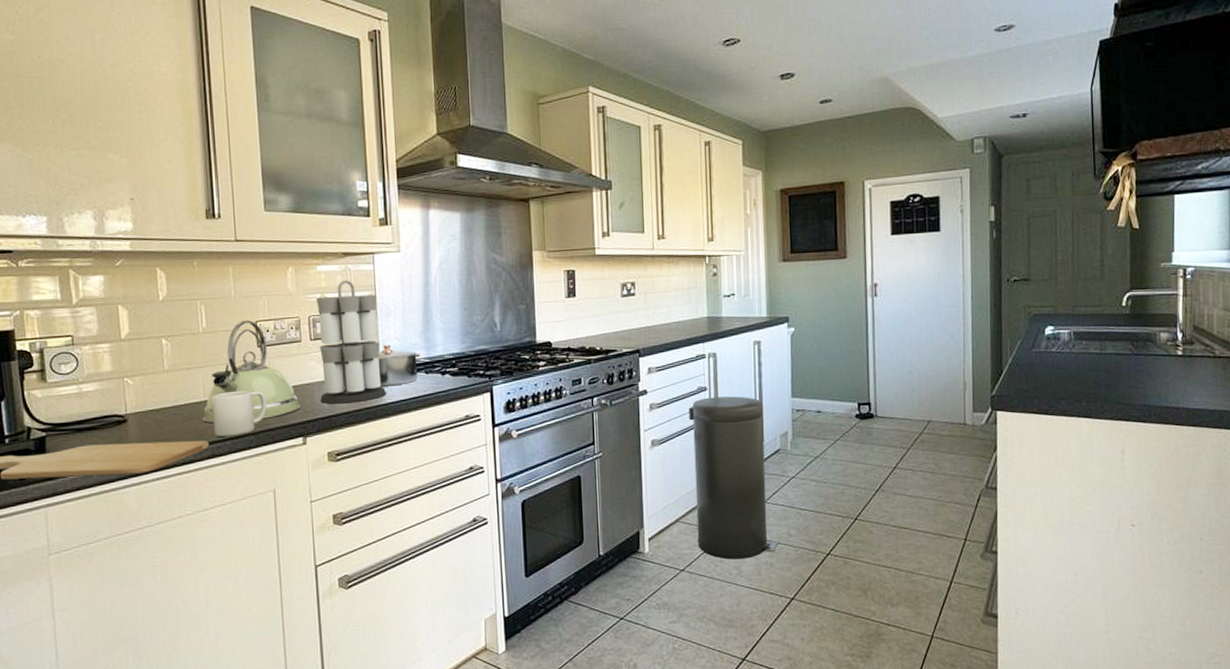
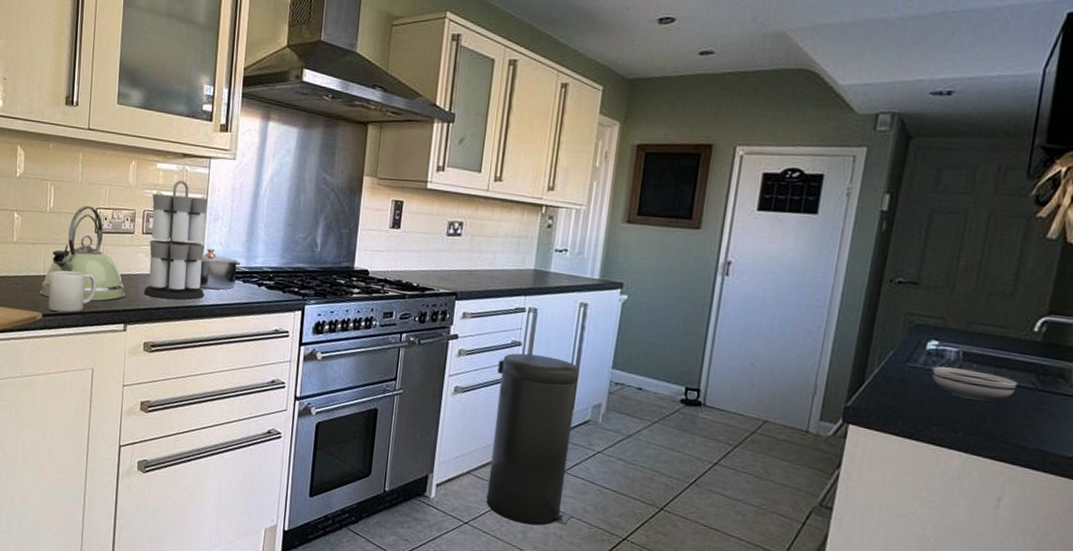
bowl: none [1052,346,1119,372] -> present [931,366,1018,402]

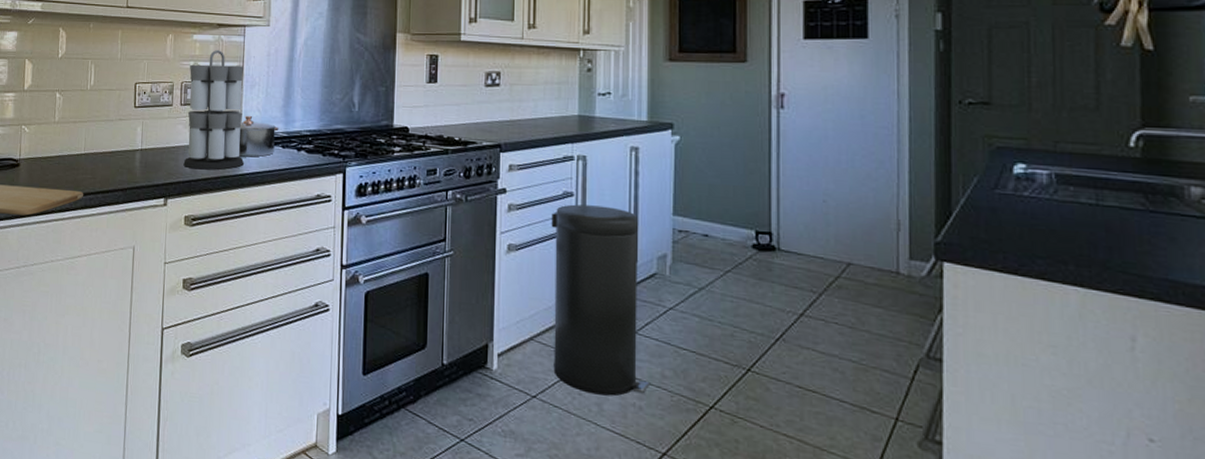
kettle: present [39,206,126,302] -> none [80,81,166,178]
mug: present [47,270,97,313] -> none [88,147,137,191]
bowl: present [931,366,1018,402] -> none [1024,191,1125,228]

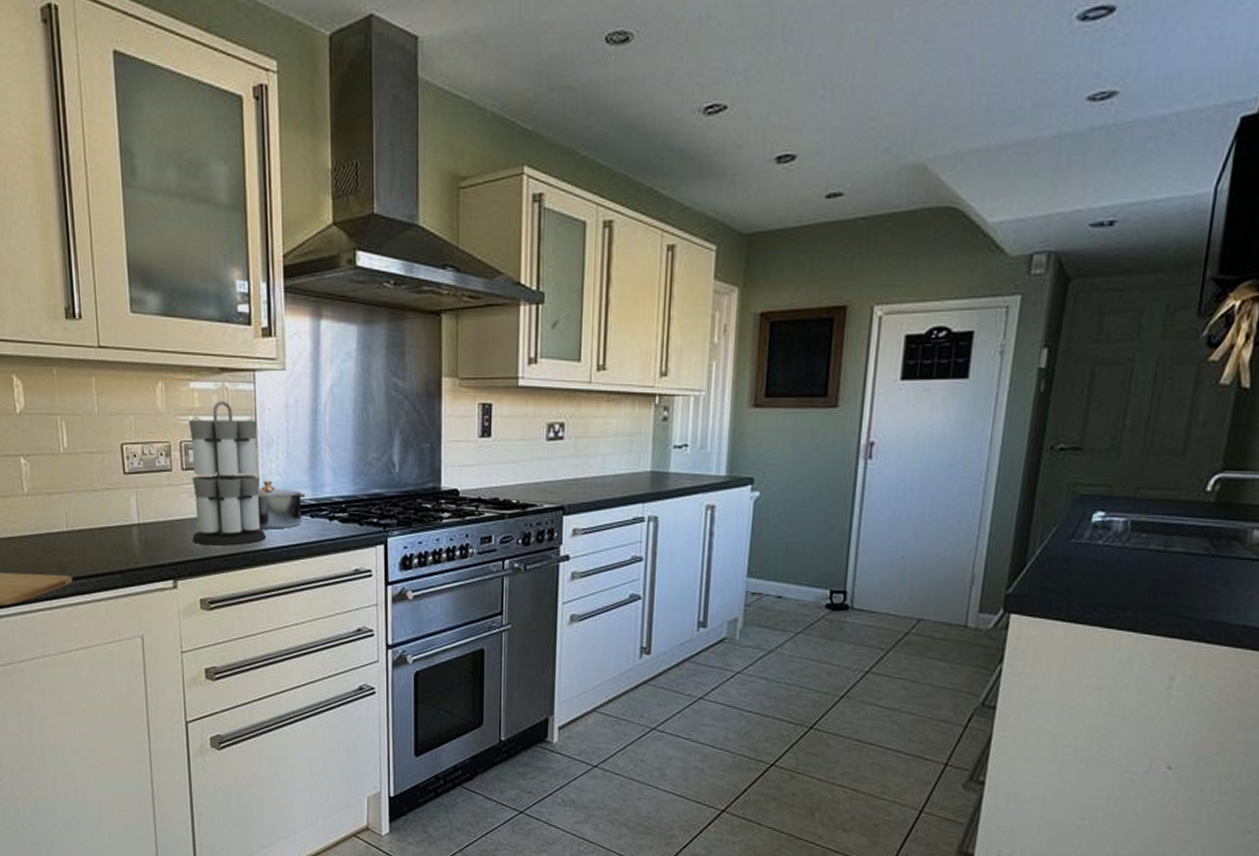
pedal bin: present [551,204,651,396] -> none [616,569,714,761]

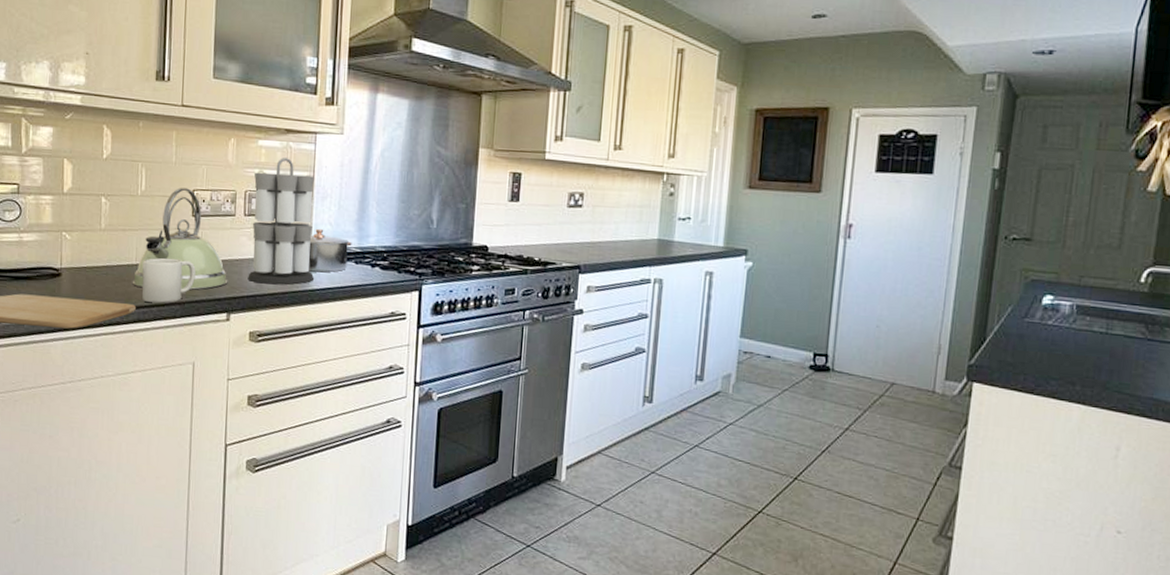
kettle: none [65,442,171,558] -> present [132,187,228,291]
mug: none [74,522,135,574] -> present [141,257,196,304]

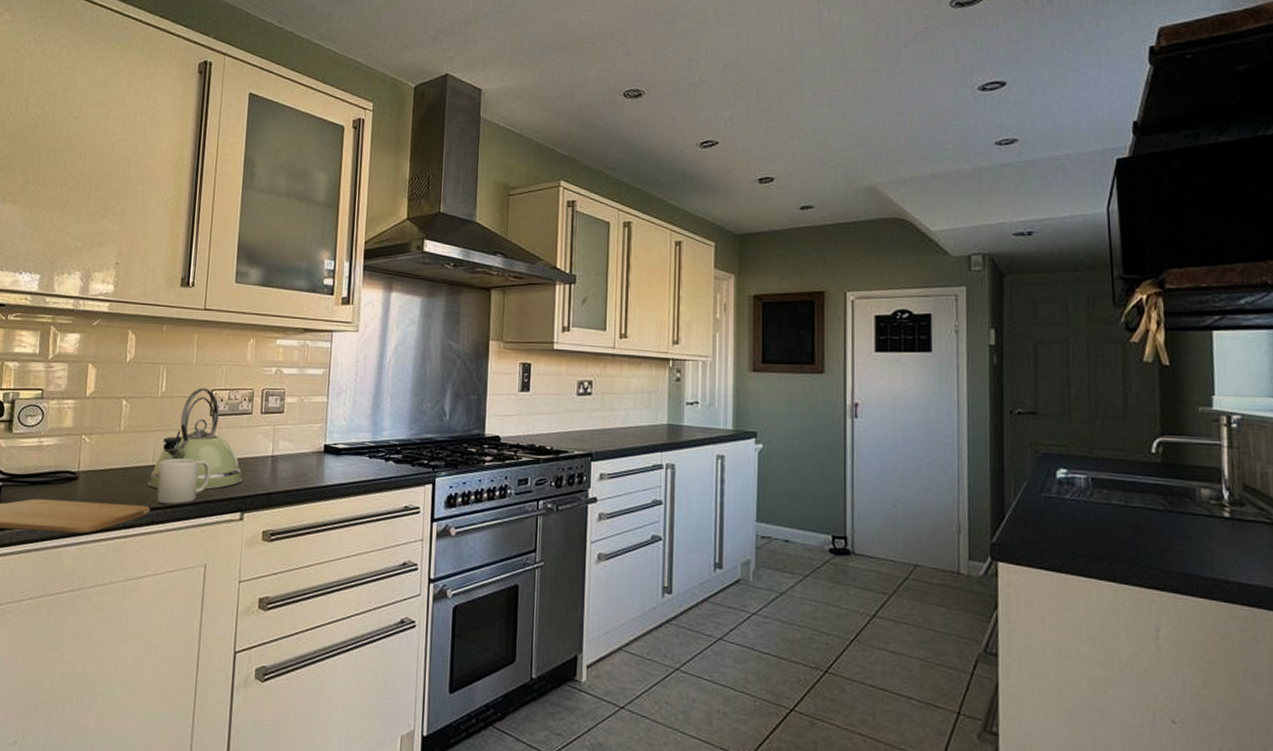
spice rack: present [247,158,314,285] -> none [262,356,330,482]
cooking pot: present [308,228,352,273] -> none [322,424,366,468]

